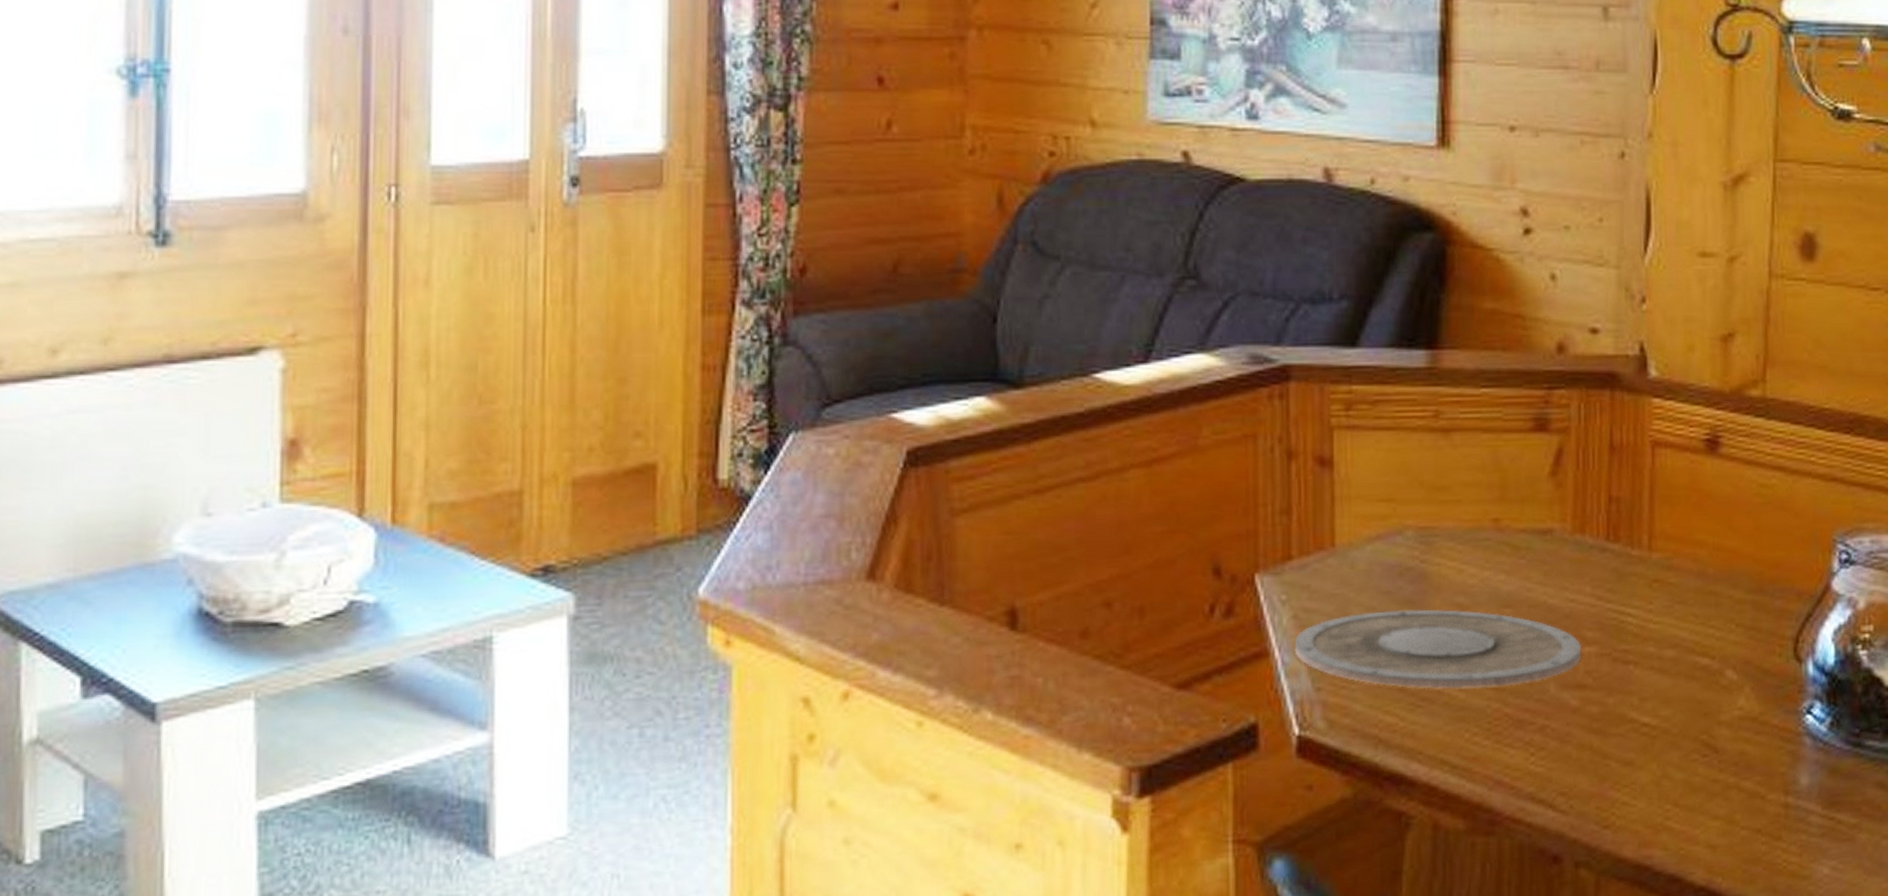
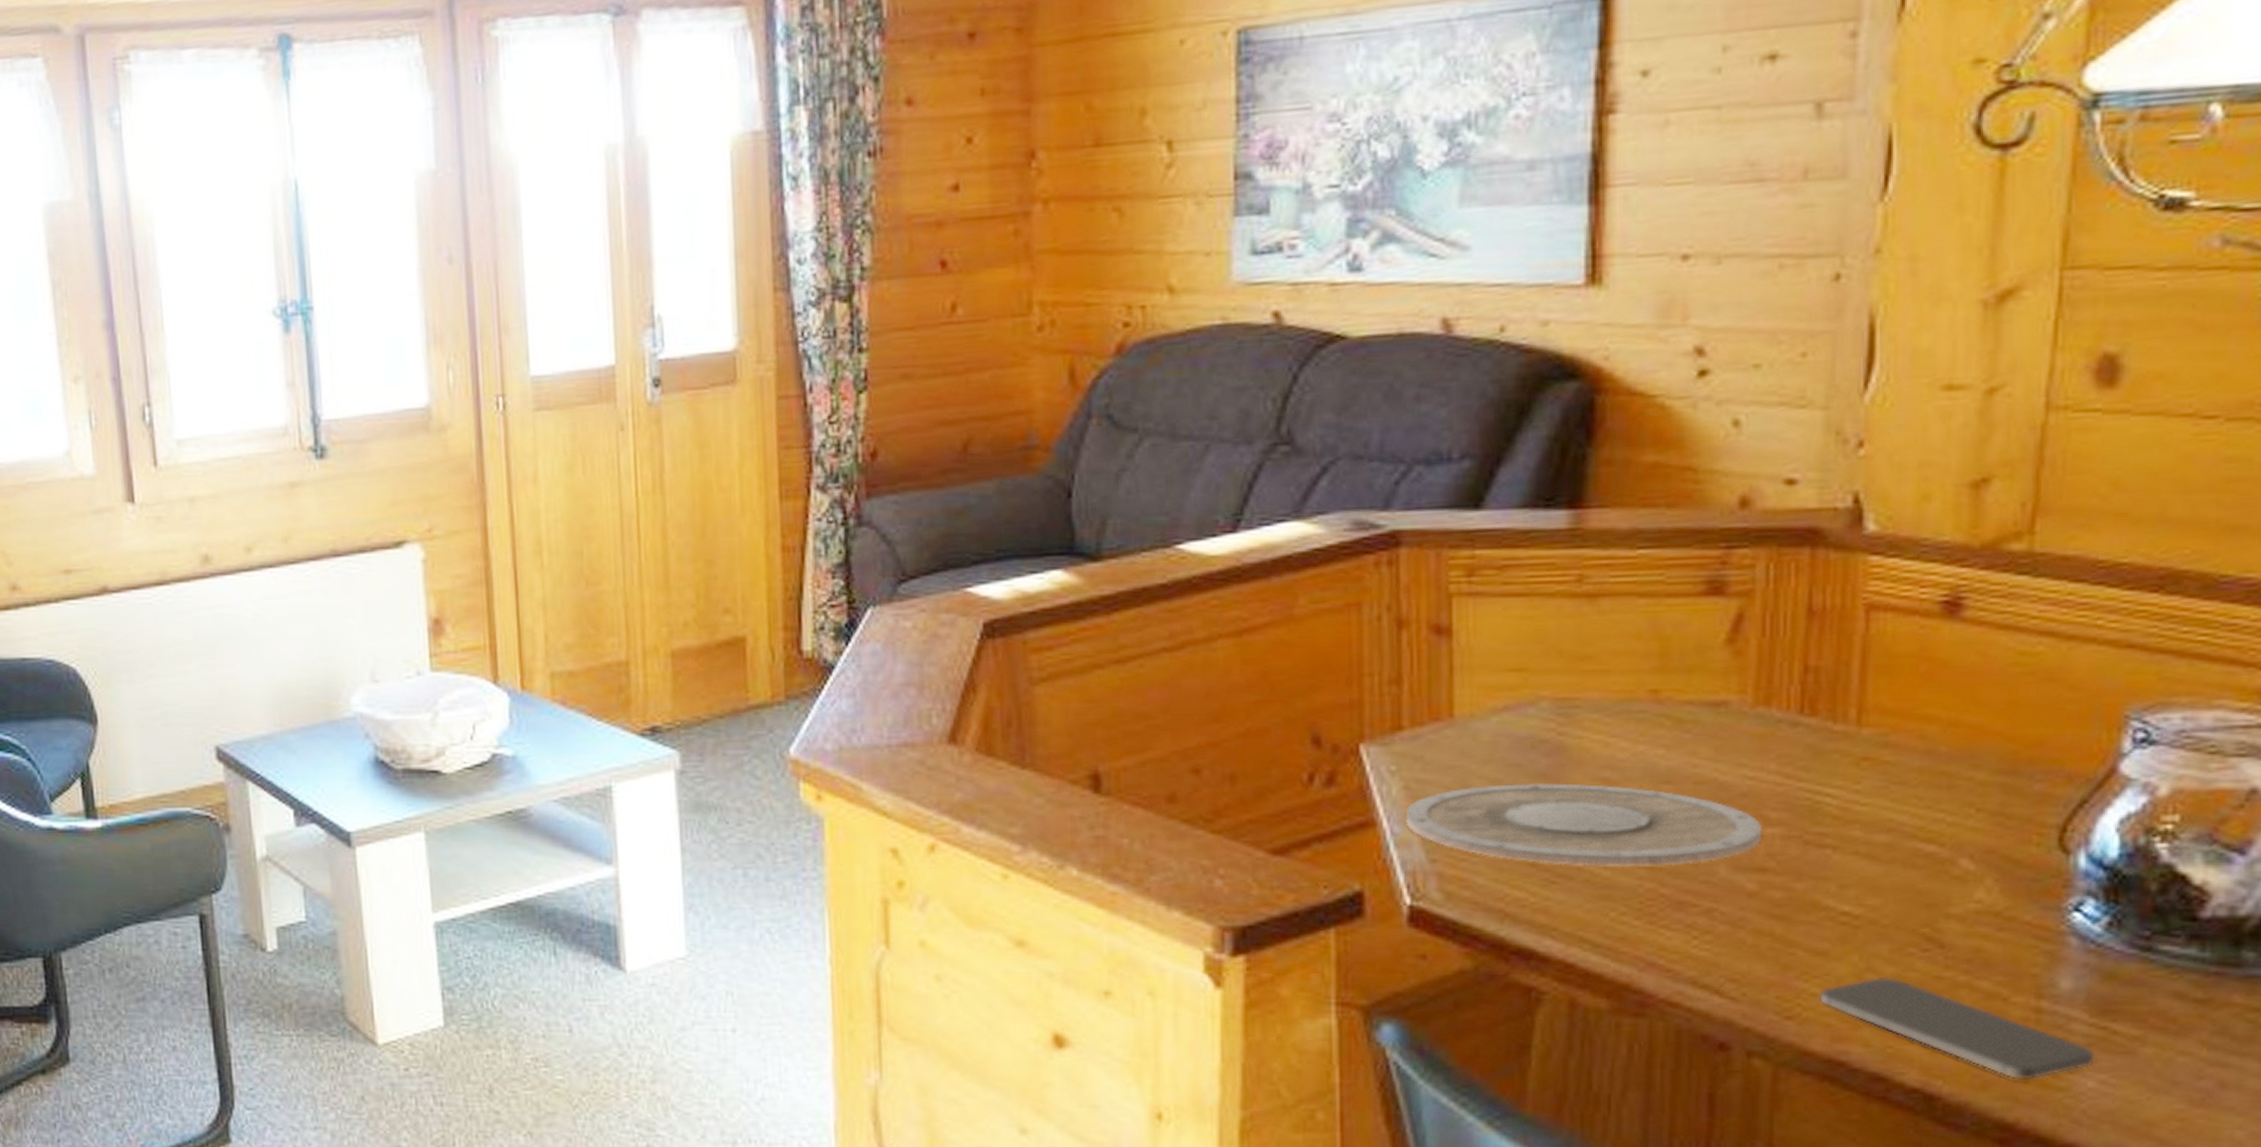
smartphone: none [1629,782,1827,872] -> present [1820,976,2095,1080]

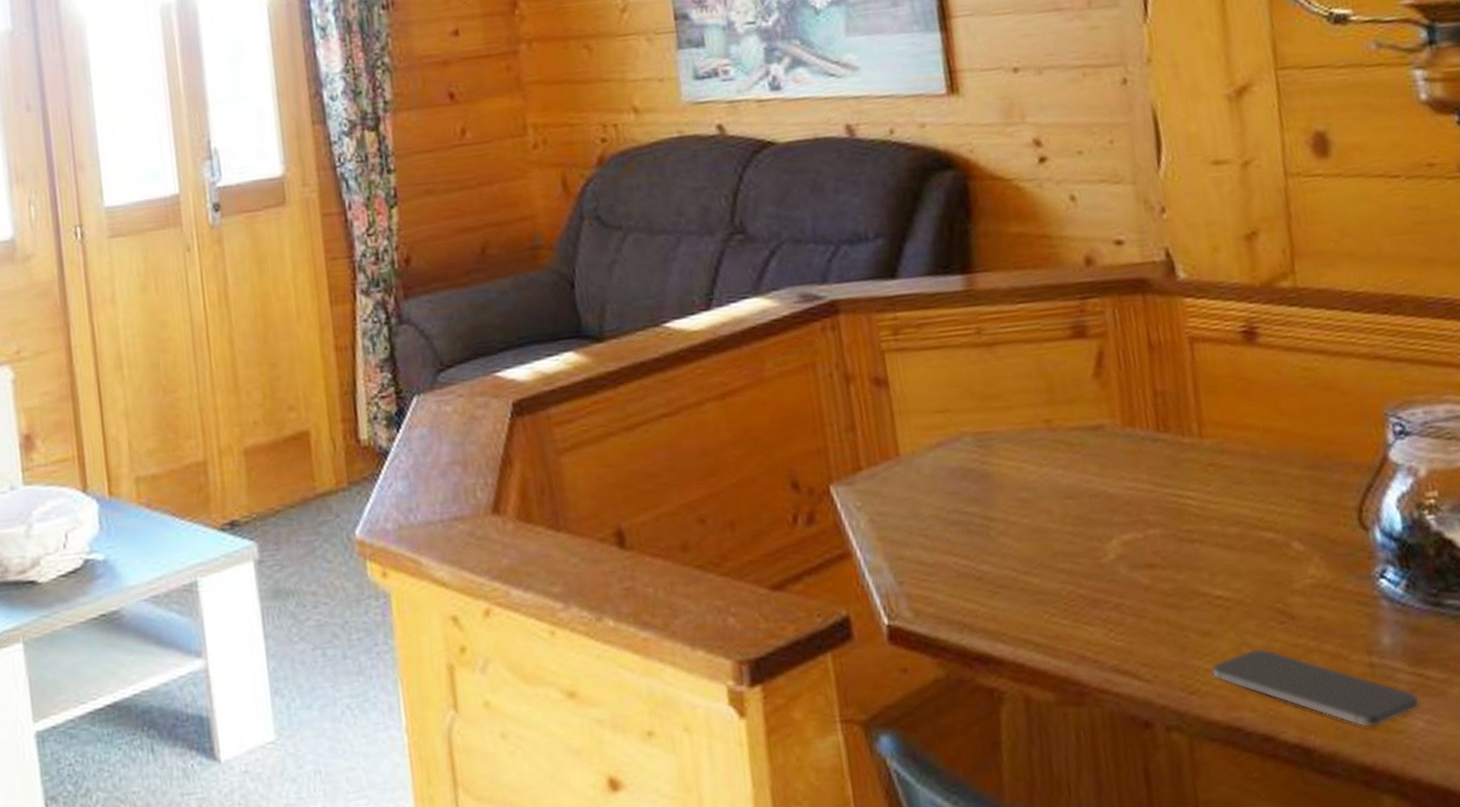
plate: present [1405,783,1763,867] -> none [873,504,1147,577]

